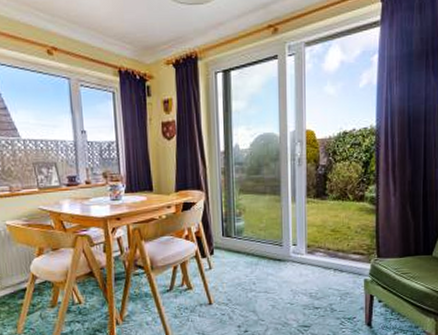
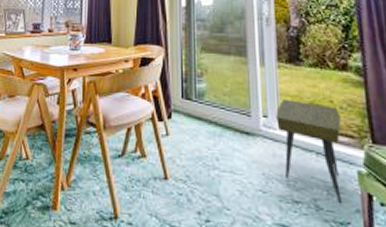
side table: none [304,229,355,305] -> present [276,99,343,205]

